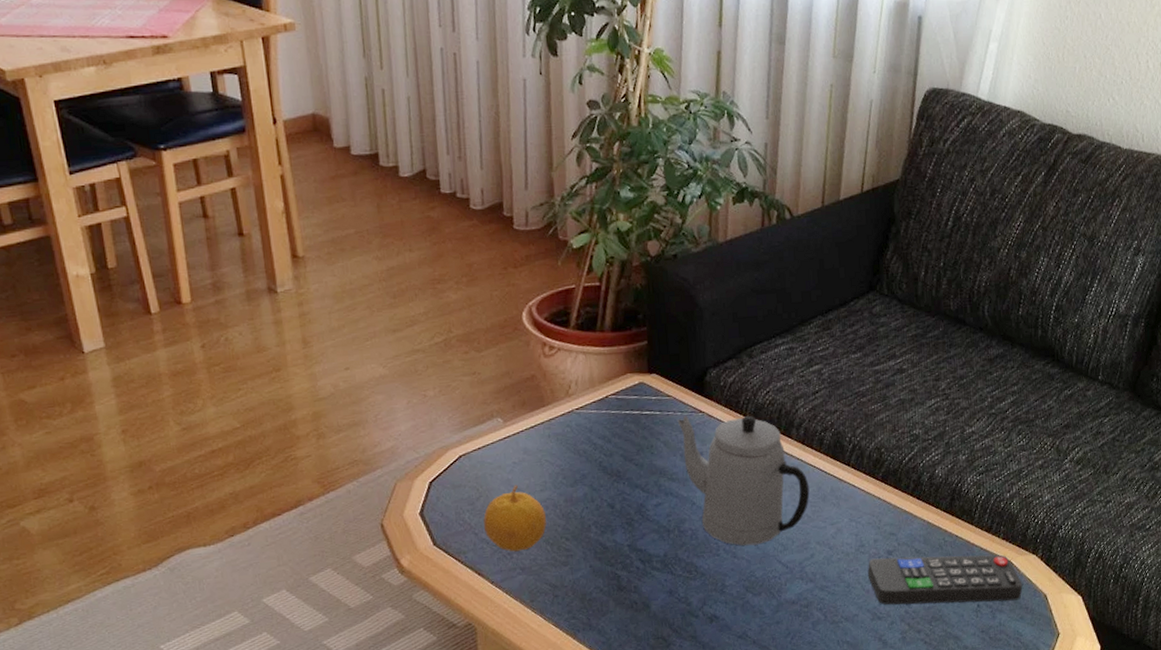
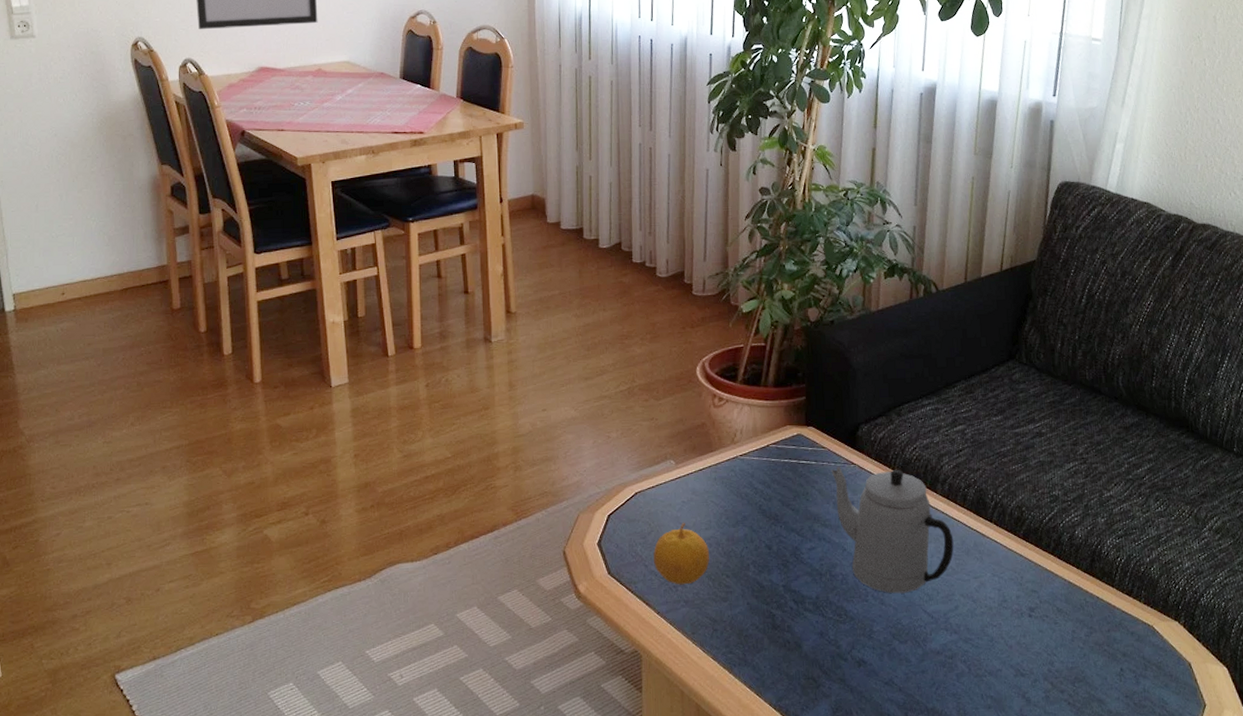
remote control: present [867,554,1023,605] -> none [1010,614,1166,667]

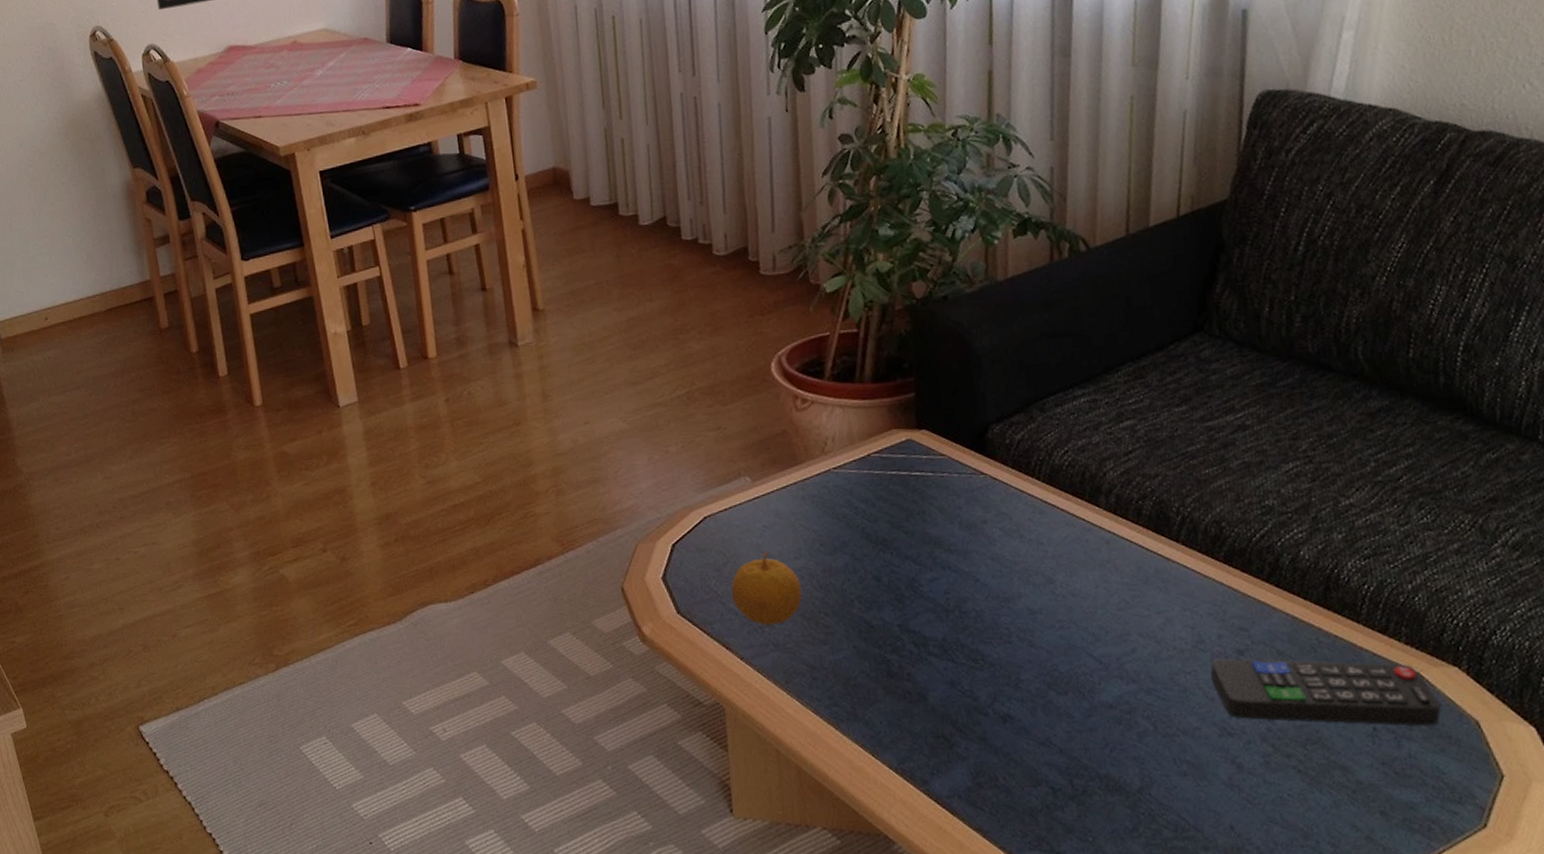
teapot: present [831,466,954,594] -> none [953,477,1127,634]
remote control: none [1010,614,1166,667] -> present [1210,658,1441,726]

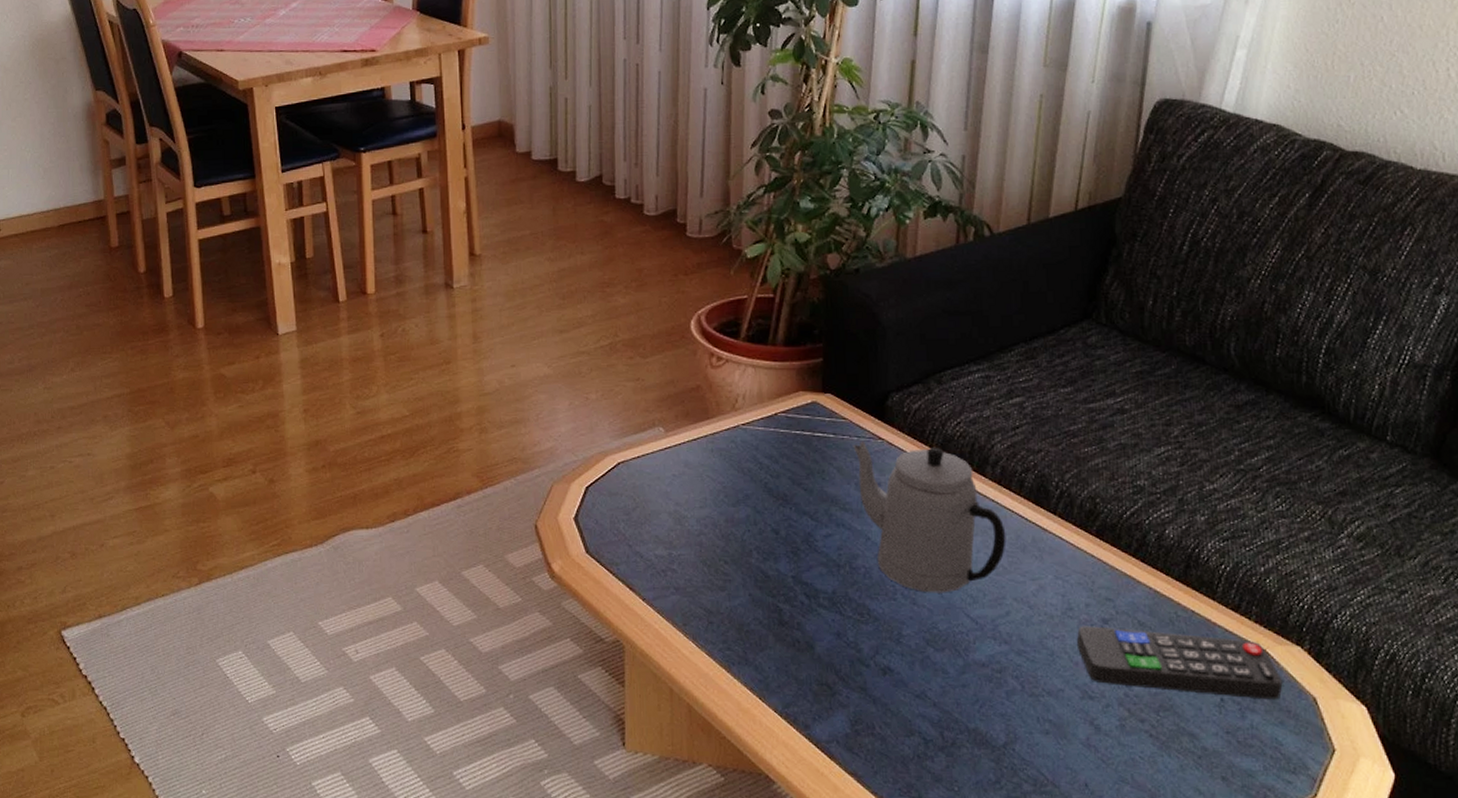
fruit: present [731,550,802,626] -> none [639,498,704,570]
teapot: none [953,477,1127,634] -> present [853,440,1006,593]

